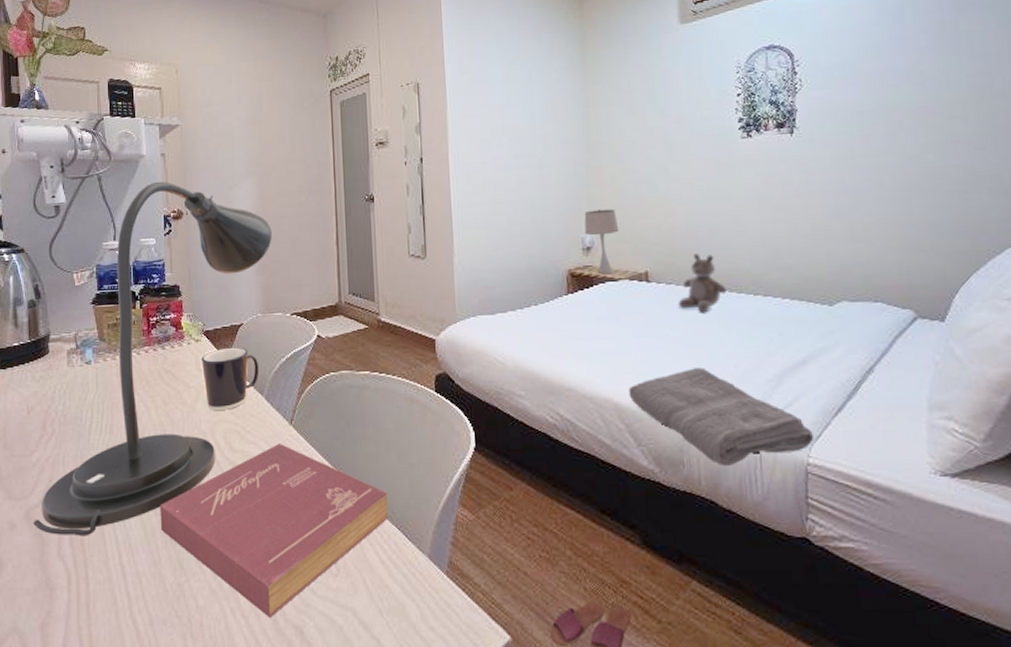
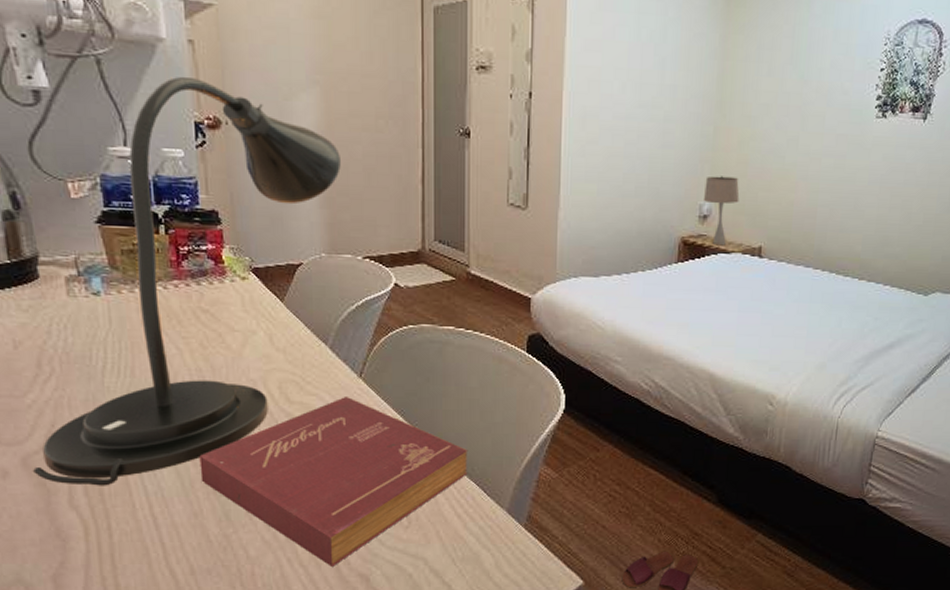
mug: present [201,347,260,410] -> none [248,289,323,358]
towel: present [628,368,815,467] -> none [725,345,887,437]
stuffed animal: present [678,254,728,313] -> none [786,233,835,293]

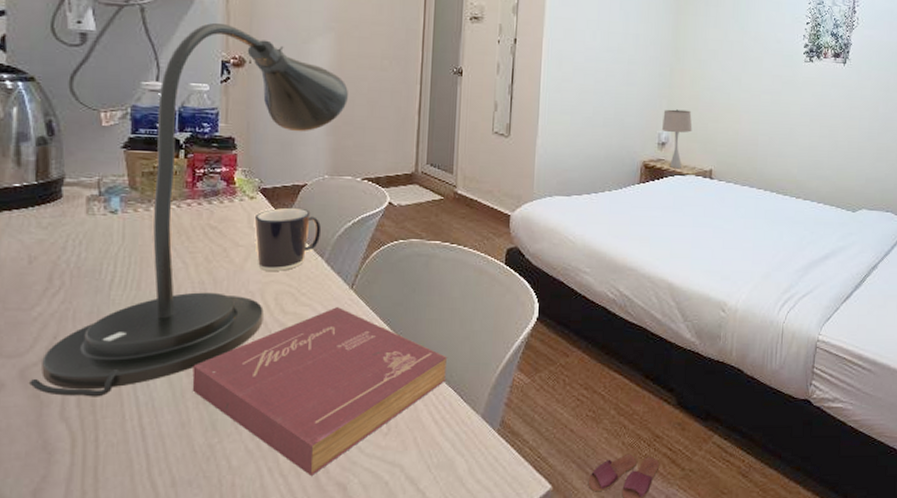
mug: none [248,289,323,358] -> present [254,207,322,271]

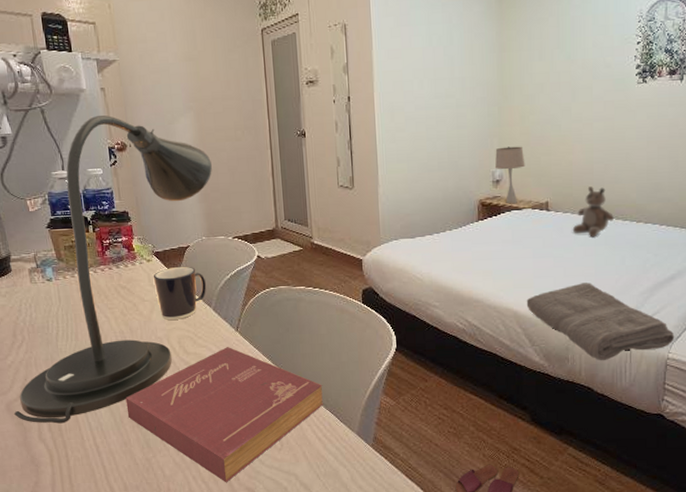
towel: none [682,256,826,341] -> present [526,283,675,361]
stuffed animal: none [734,158,776,210] -> present [572,186,615,238]

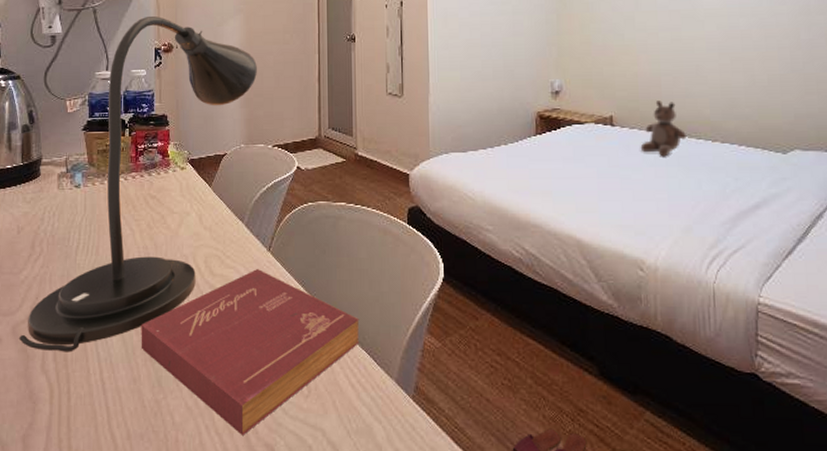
mug: present [153,266,207,320] -> none [185,175,241,235]
table lamp: present [495,146,525,204] -> none [554,55,587,118]
towel: present [526,283,675,361] -> none [591,209,765,304]

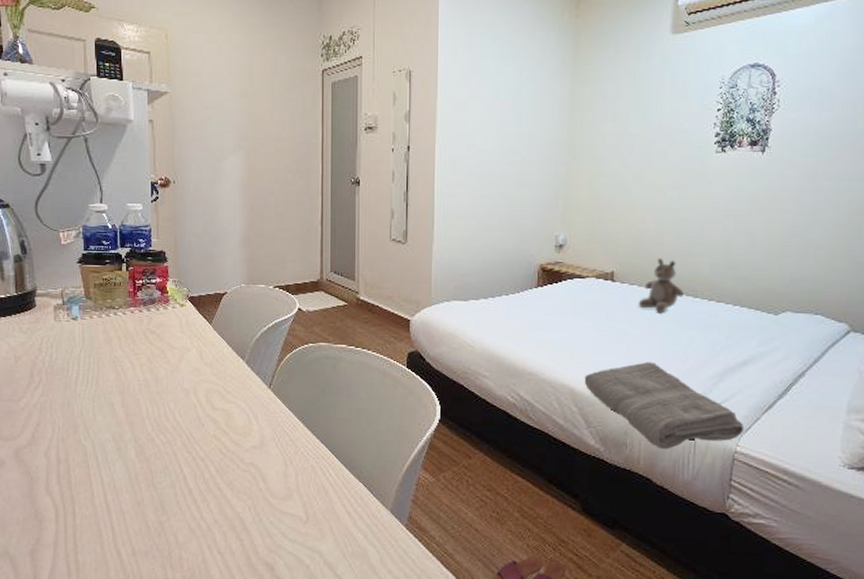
desk lamp: present [19,15,257,352] -> none [22,147,258,476]
book: present [141,269,360,435] -> none [143,405,357,555]
towel: none [591,209,765,304] -> present [584,362,745,450]

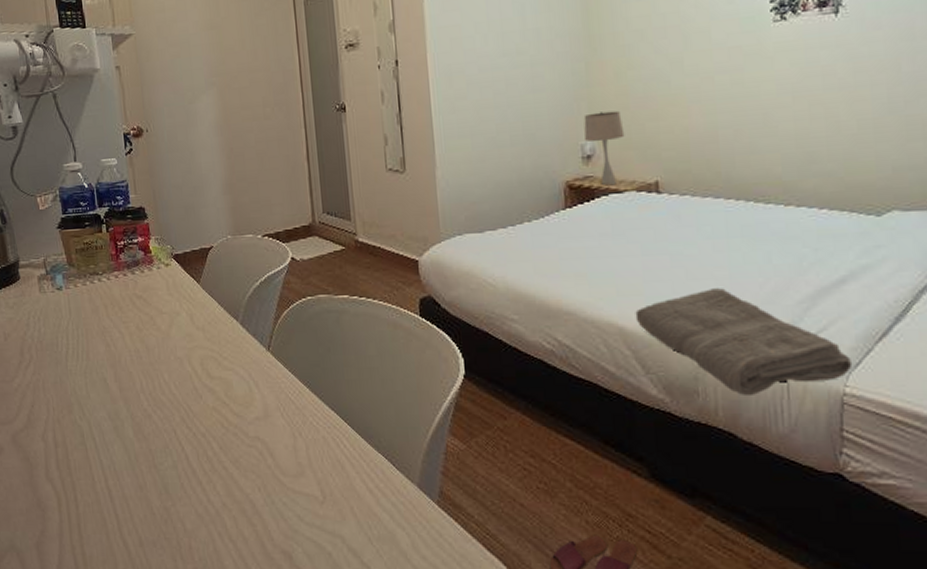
table lamp: none [559,210,592,272] -> present [583,110,625,186]
stuffed animal: present [638,258,685,314] -> none [693,159,753,227]

